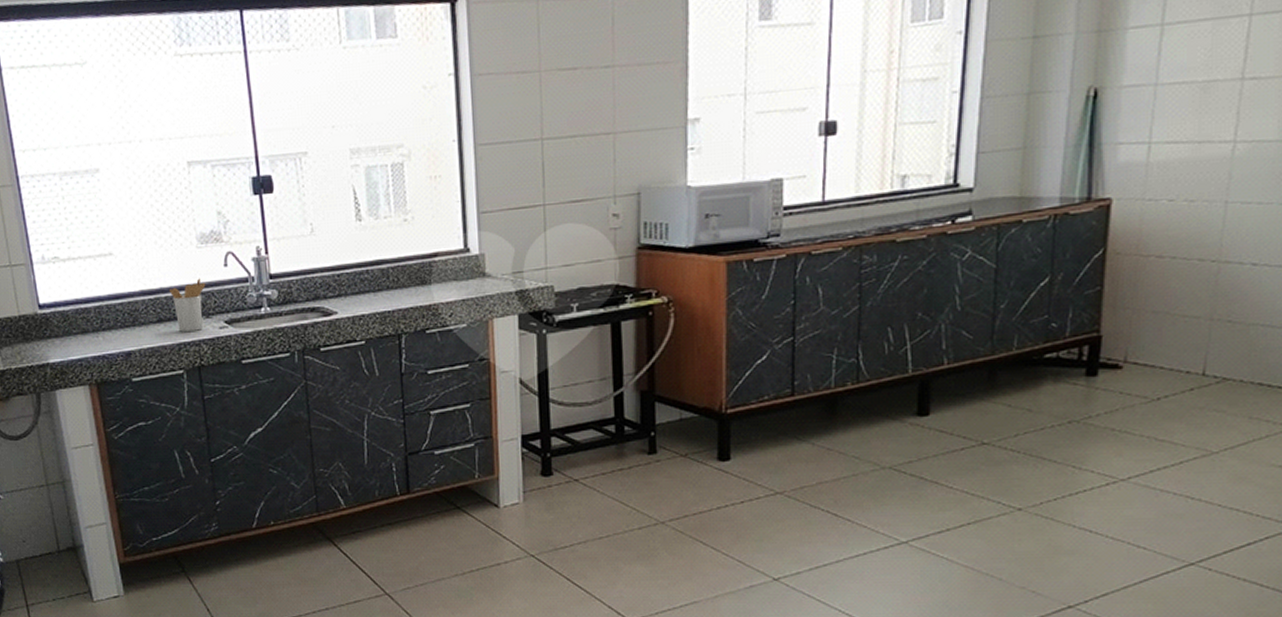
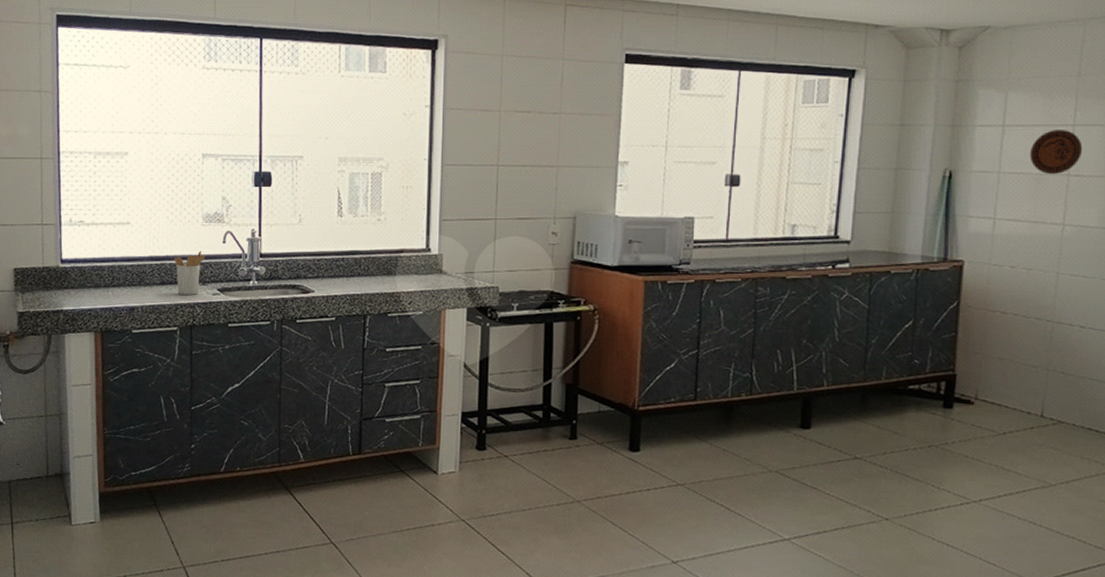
decorative plate: none [1194,21,1262,81] -> present [1029,130,1083,175]

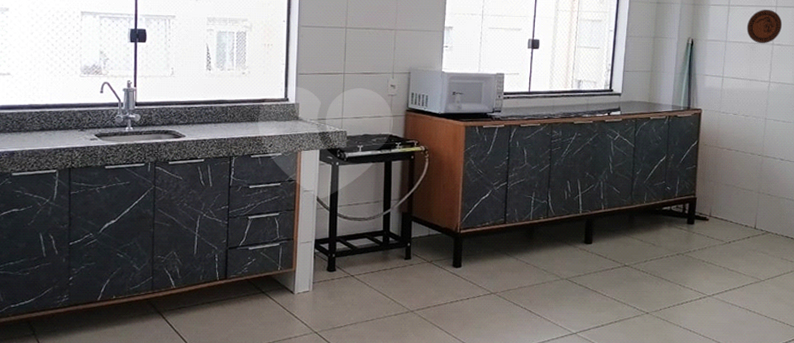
utensil holder: present [173,250,206,295] -> none [53,99,84,140]

